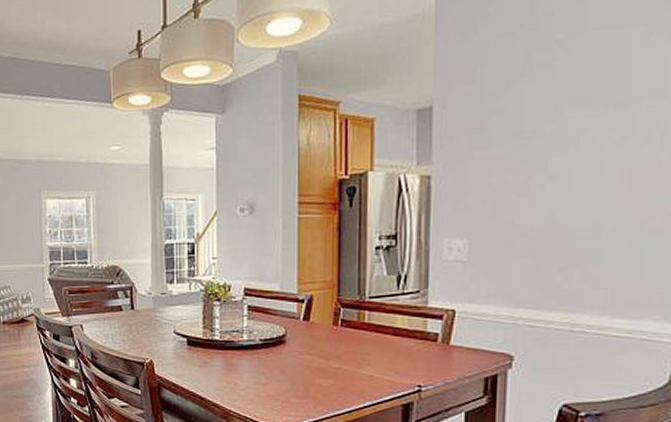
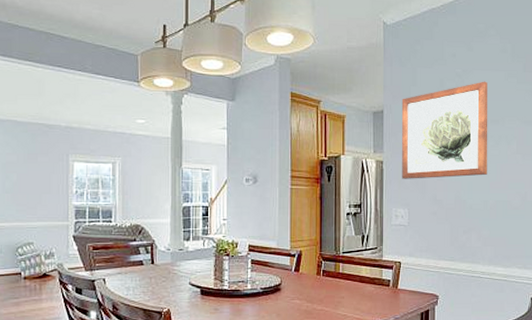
wall art: none [460,45,611,199] -> present [401,81,488,179]

